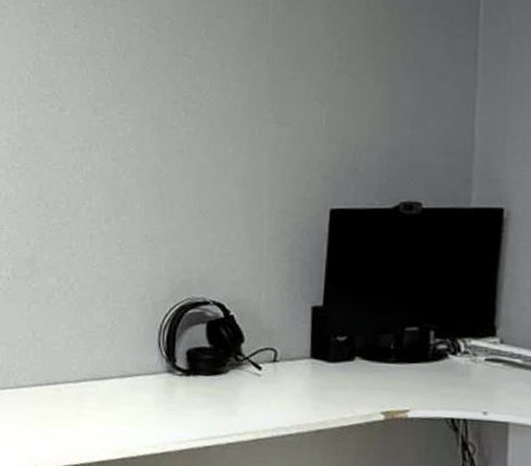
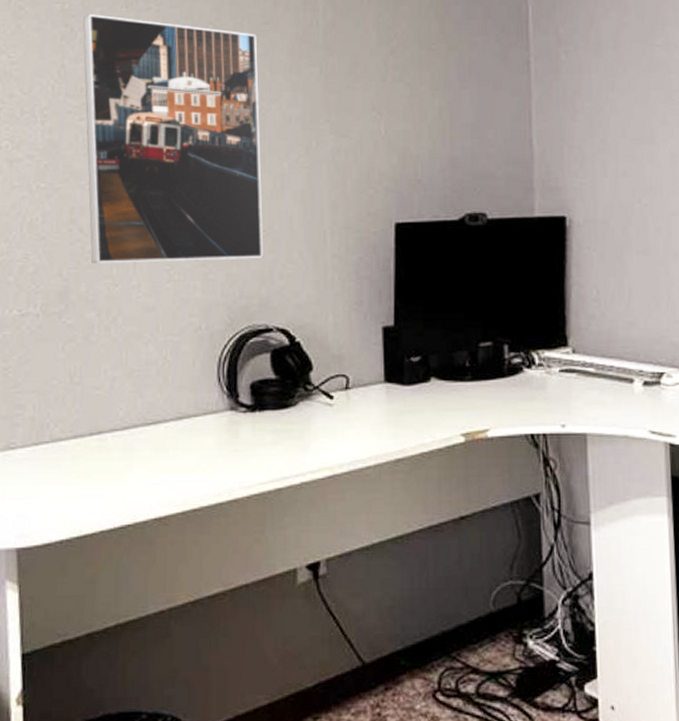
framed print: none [54,11,210,238] -> present [83,14,264,263]

